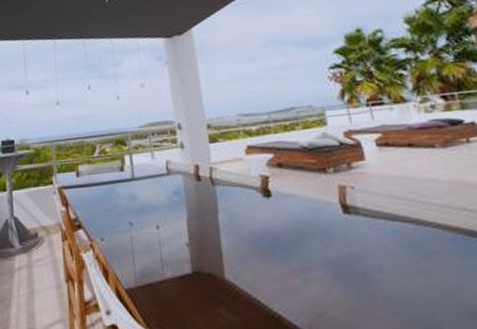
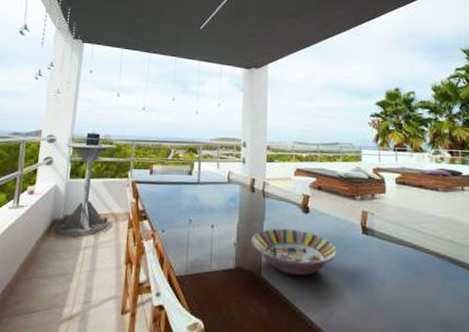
serving bowl: none [206,218,316,273] -> present [252,228,338,276]

